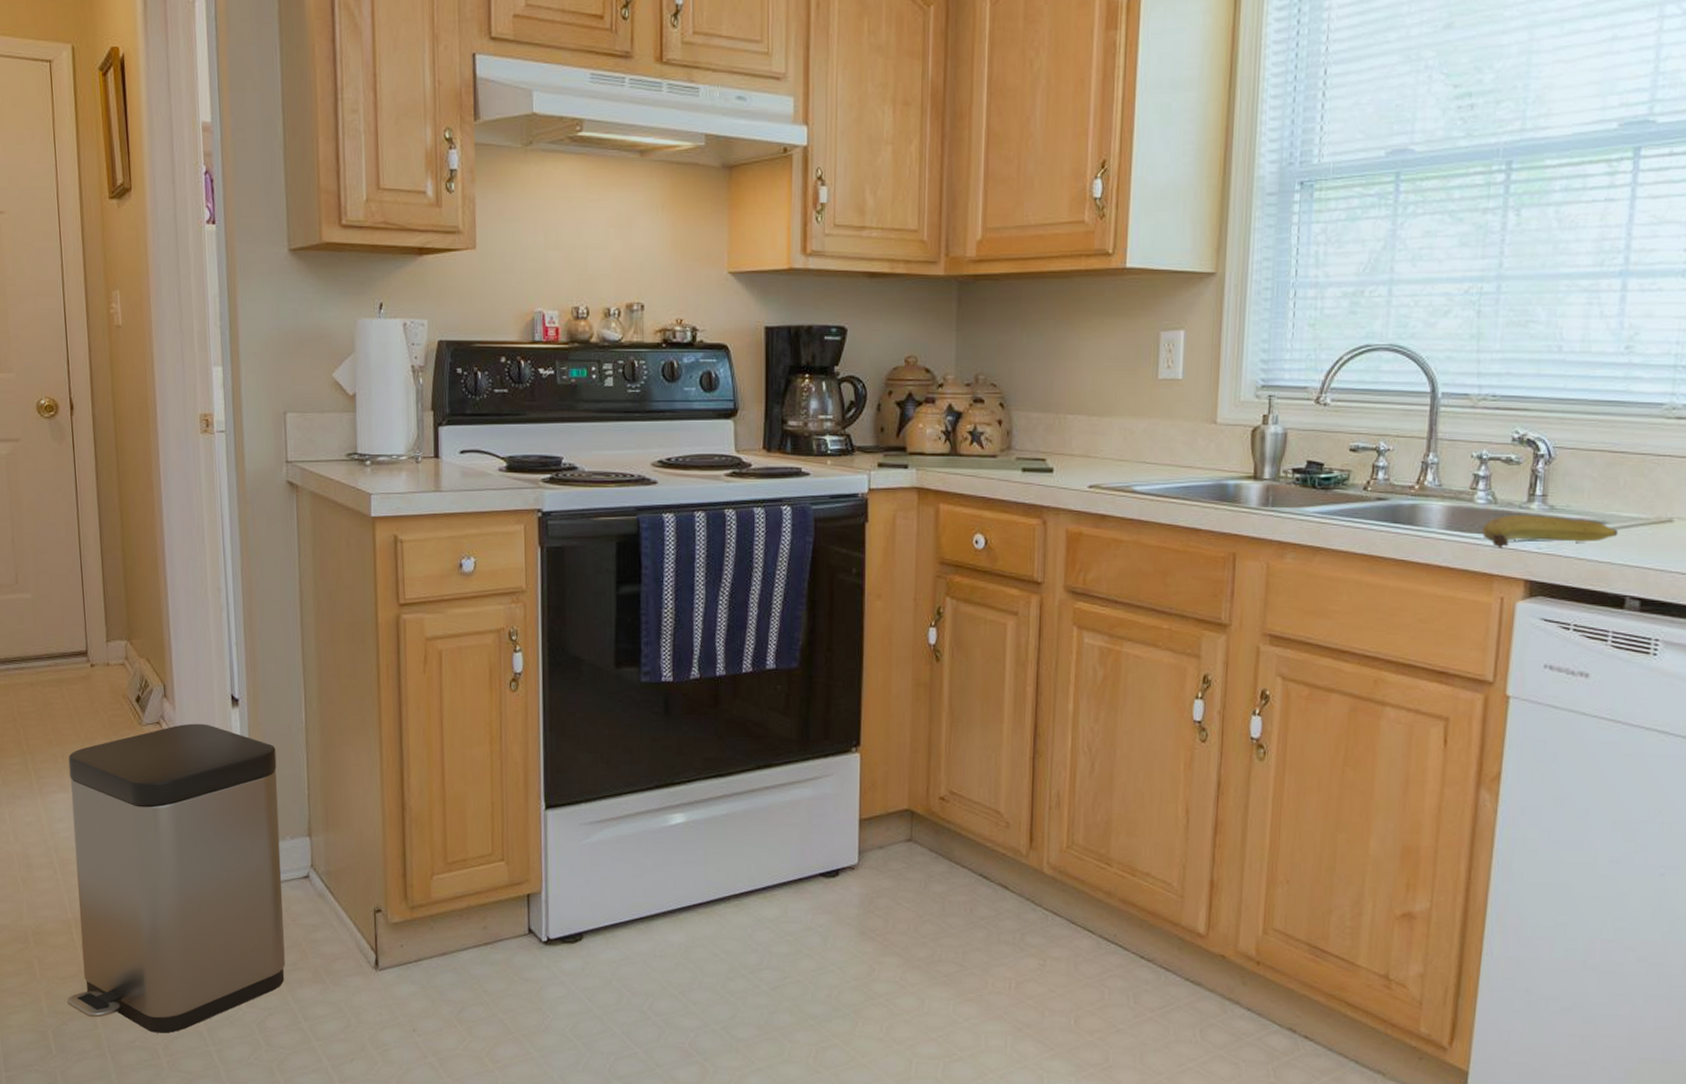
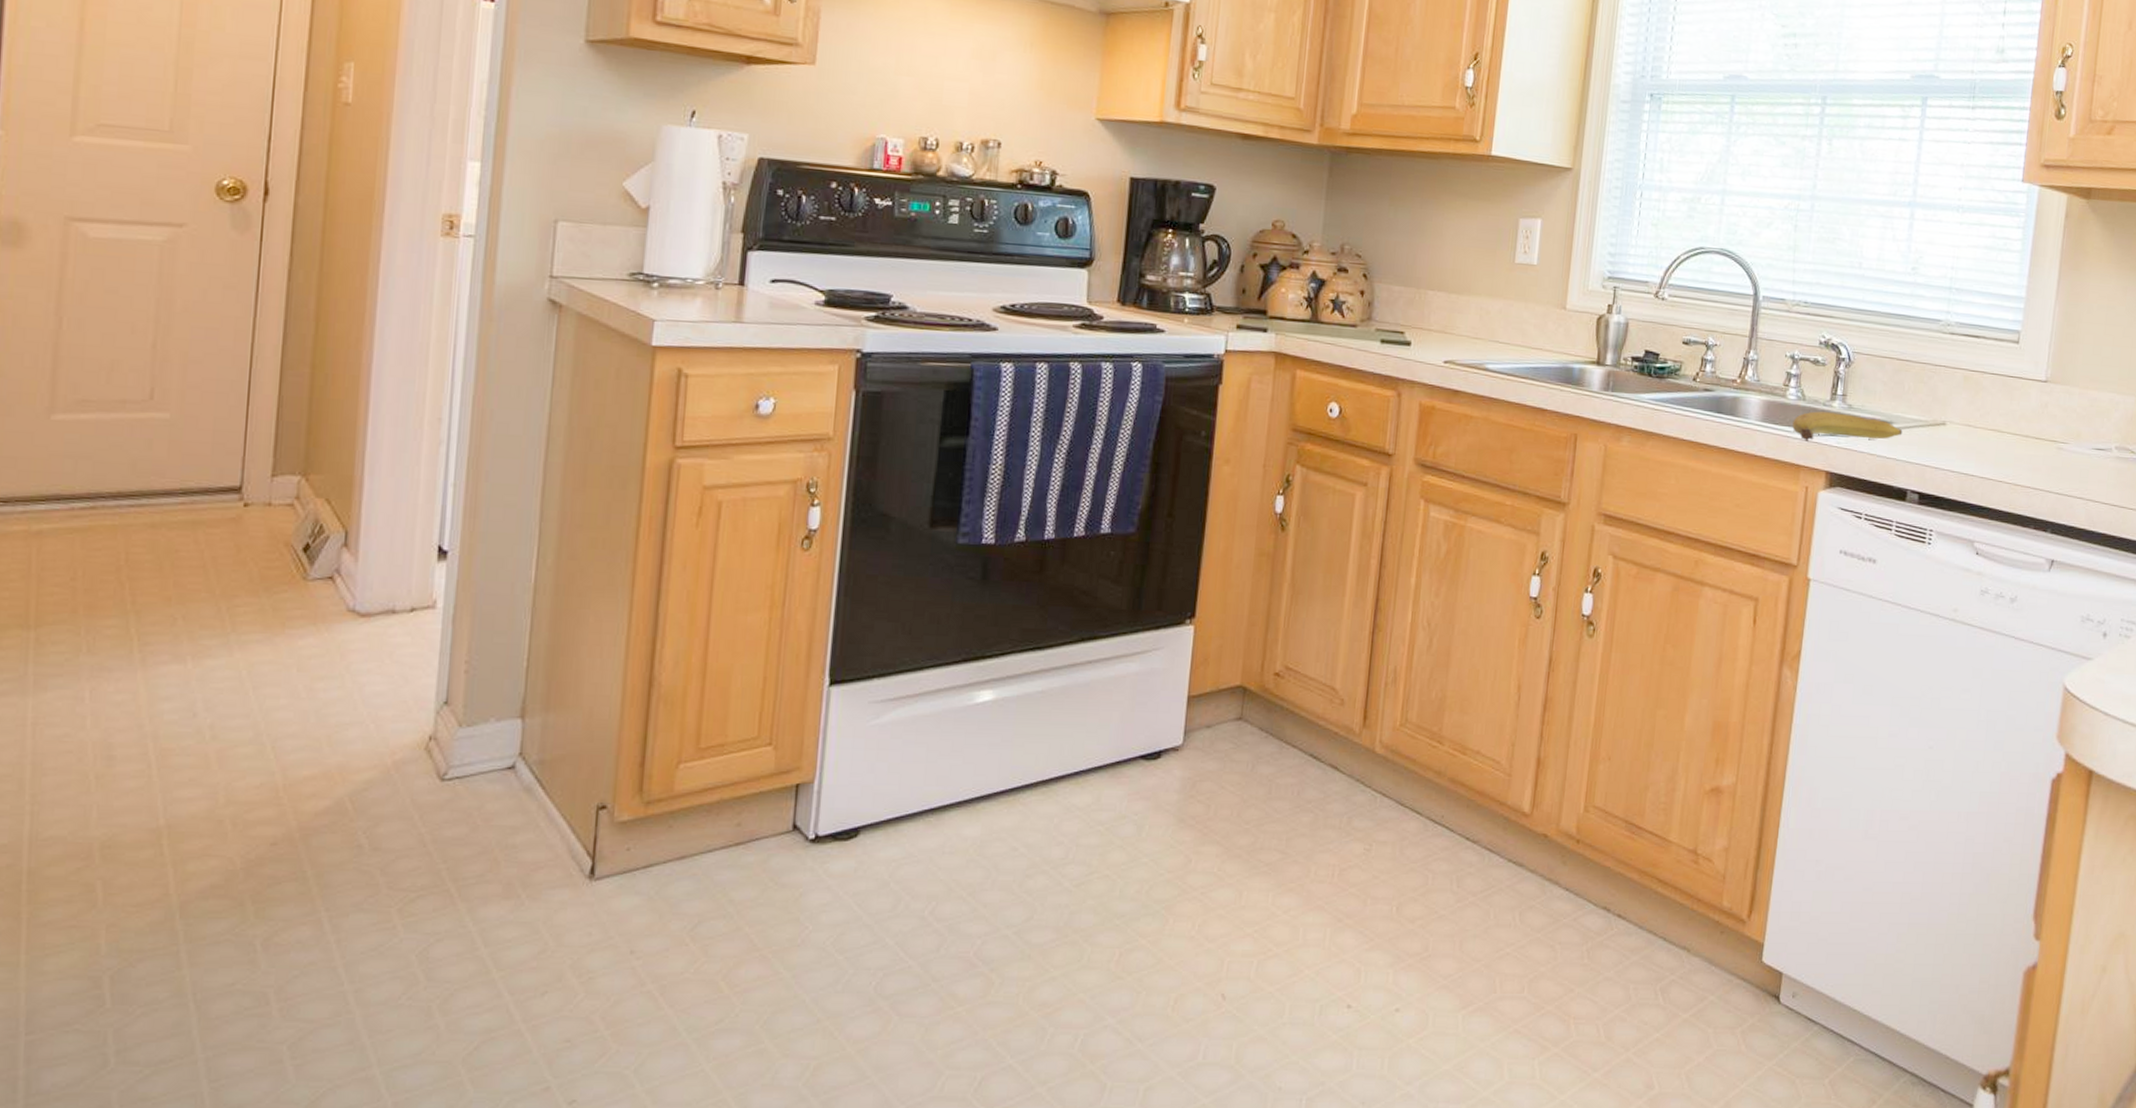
pedal bin: present [67,723,285,1033] -> none [139,579,491,972]

